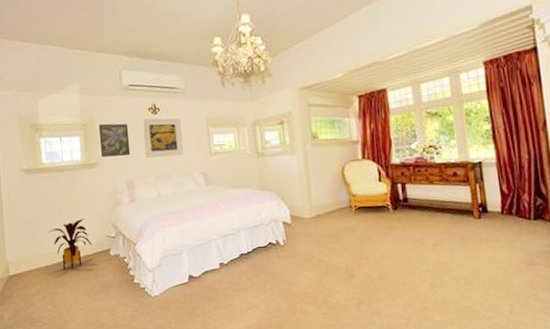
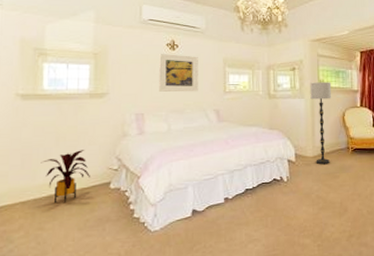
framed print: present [98,123,131,157] -> none [111,54,144,89]
lamp: none [301,134,330,227] -> present [310,82,332,165]

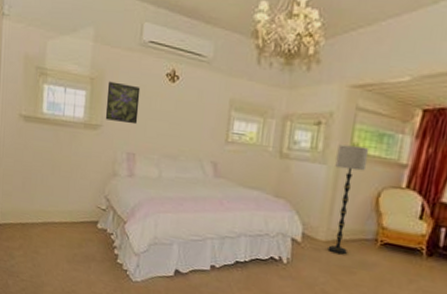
house plant: present [40,150,90,203] -> none [38,182,80,233]
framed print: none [111,54,144,89] -> present [105,81,141,125]
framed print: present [159,53,198,92] -> none [153,84,200,137]

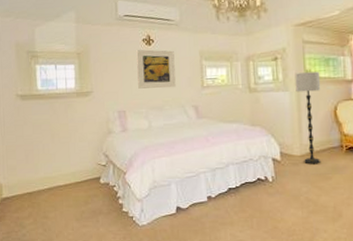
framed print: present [105,81,141,125] -> none [93,53,124,86]
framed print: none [153,84,200,137] -> present [136,49,176,89]

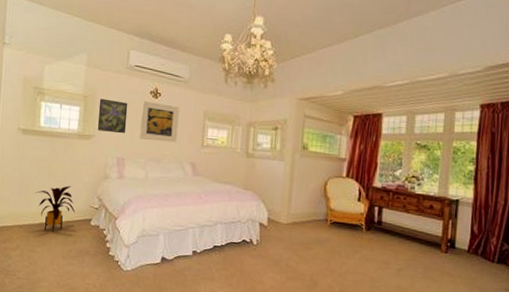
house plant: none [41,146,82,195] -> present [35,186,75,232]
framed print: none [93,53,124,86] -> present [97,98,128,134]
lamp: present [295,71,321,165] -> none [289,145,316,234]

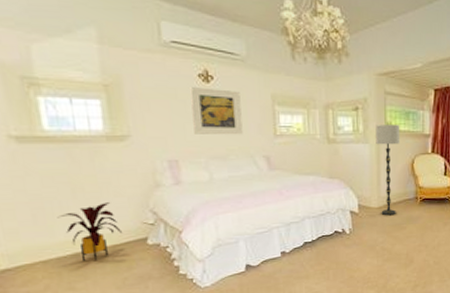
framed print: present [97,98,128,134] -> none [127,87,174,130]
lamp: none [289,145,316,234] -> present [375,124,400,216]

